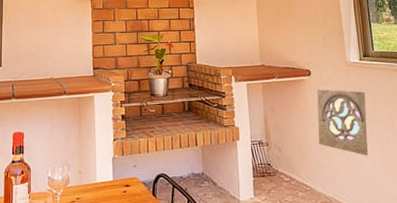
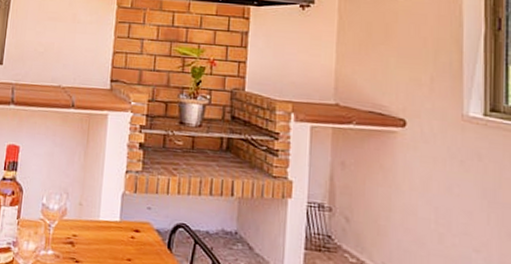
wall ornament: present [316,89,368,156] -> none [406,147,486,250]

